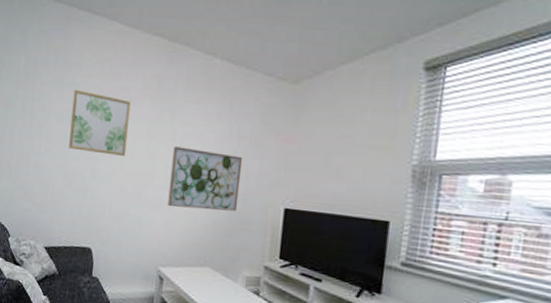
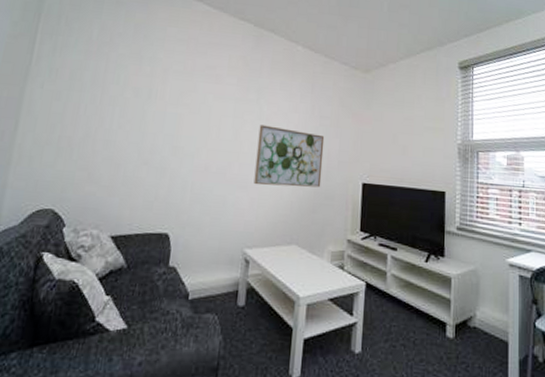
wall art: present [69,89,131,156] -> none [146,64,217,134]

